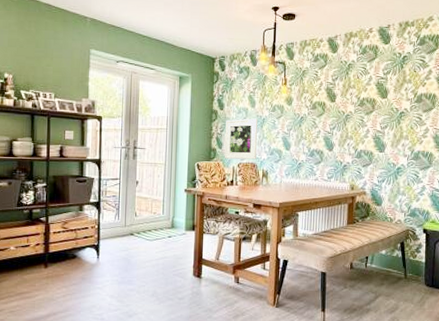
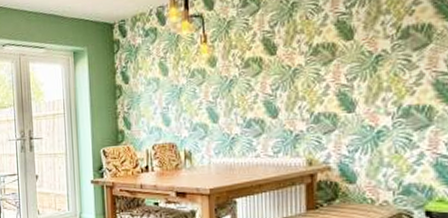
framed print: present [225,118,258,160] -> none [132,88,176,141]

